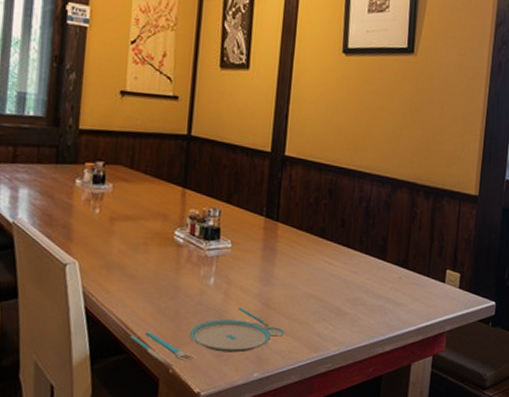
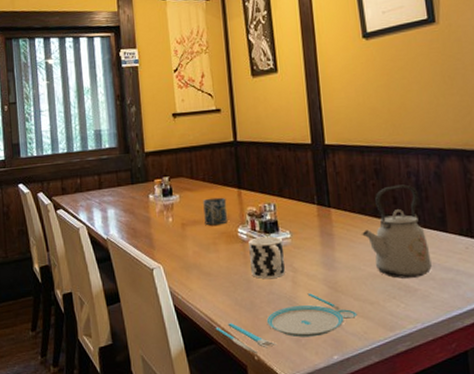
cup: none [138,193,168,224] -> present [203,197,228,225]
cup: none [182,243,223,288] -> present [248,236,286,279]
kettle: none [305,208,366,302] -> present [362,184,432,279]

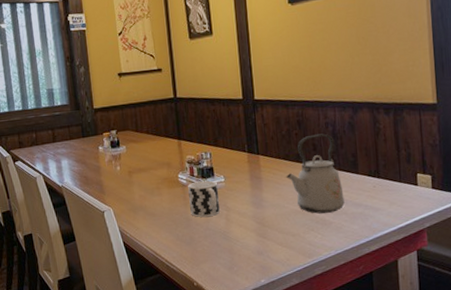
cup: present [203,197,228,225] -> none [147,147,170,172]
plate: present [215,293,357,354] -> none [160,228,281,281]

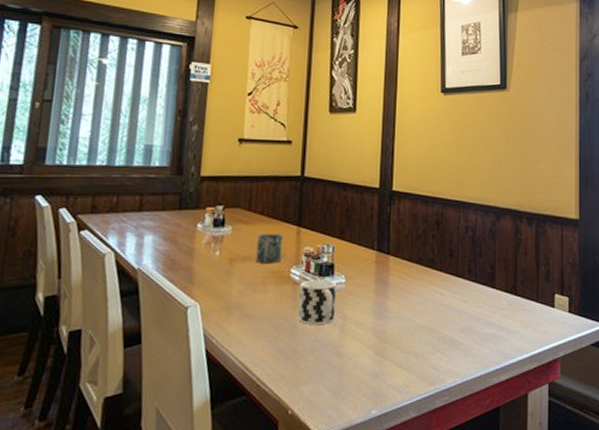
cup: none [147,147,170,172] -> present [256,233,284,263]
kettle: present [286,133,345,214] -> none [416,238,477,331]

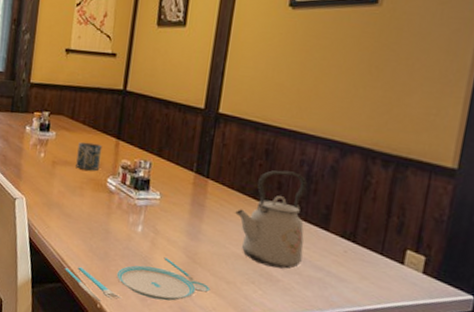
plate: none [249,343,401,408] -> present [64,257,211,303]
cup: present [298,279,337,324] -> none [112,191,152,235]
kettle: none [416,238,477,331] -> present [235,170,308,269]

